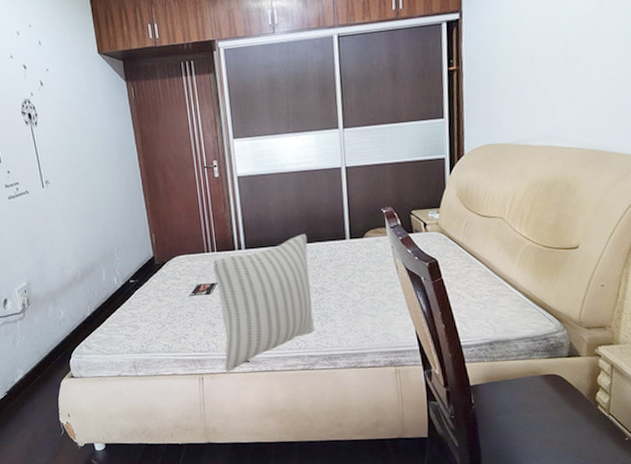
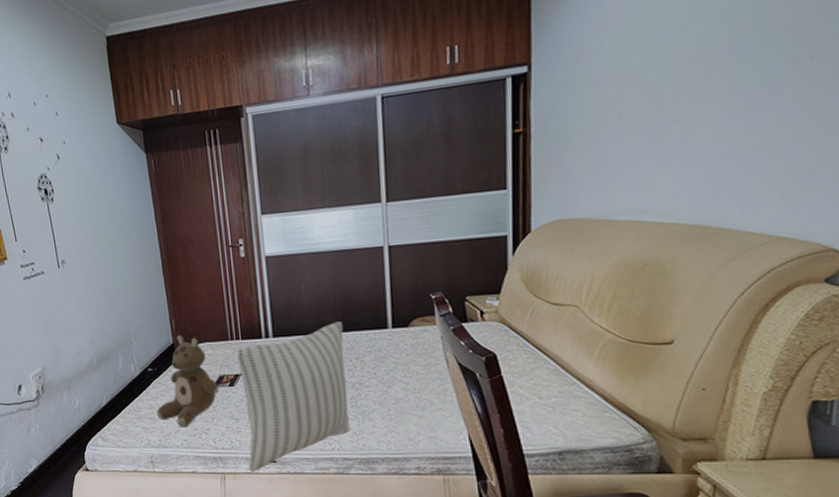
stuffed bear: none [139,248,197,334] -> present [157,334,220,428]

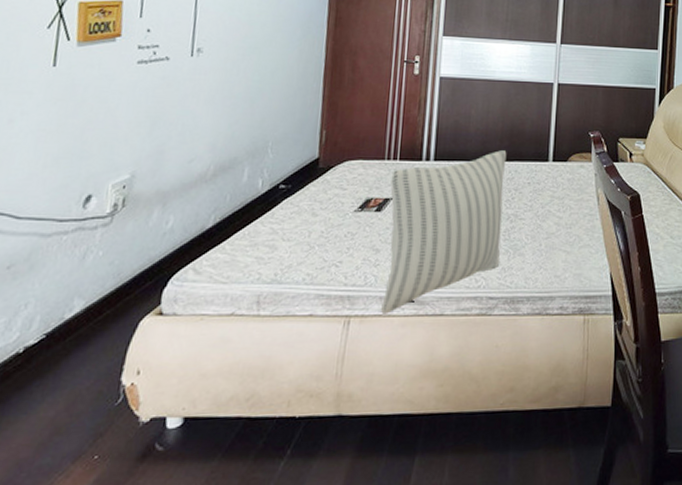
stuffed bear: present [157,334,220,428] -> none [279,148,364,259]

